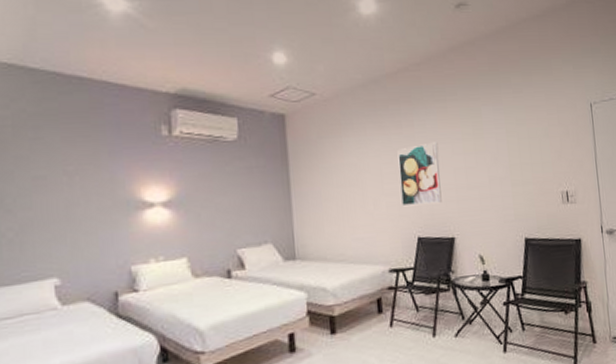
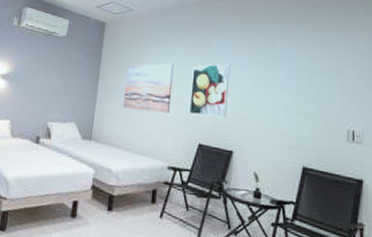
wall art: none [322,151,380,215] -> present [122,63,174,113]

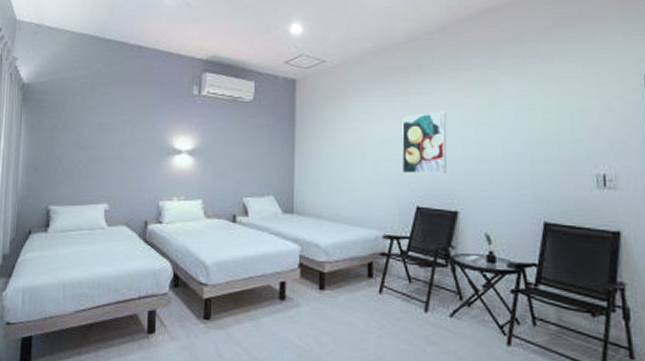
wall art: present [122,63,174,113] -> none [324,118,380,175]

